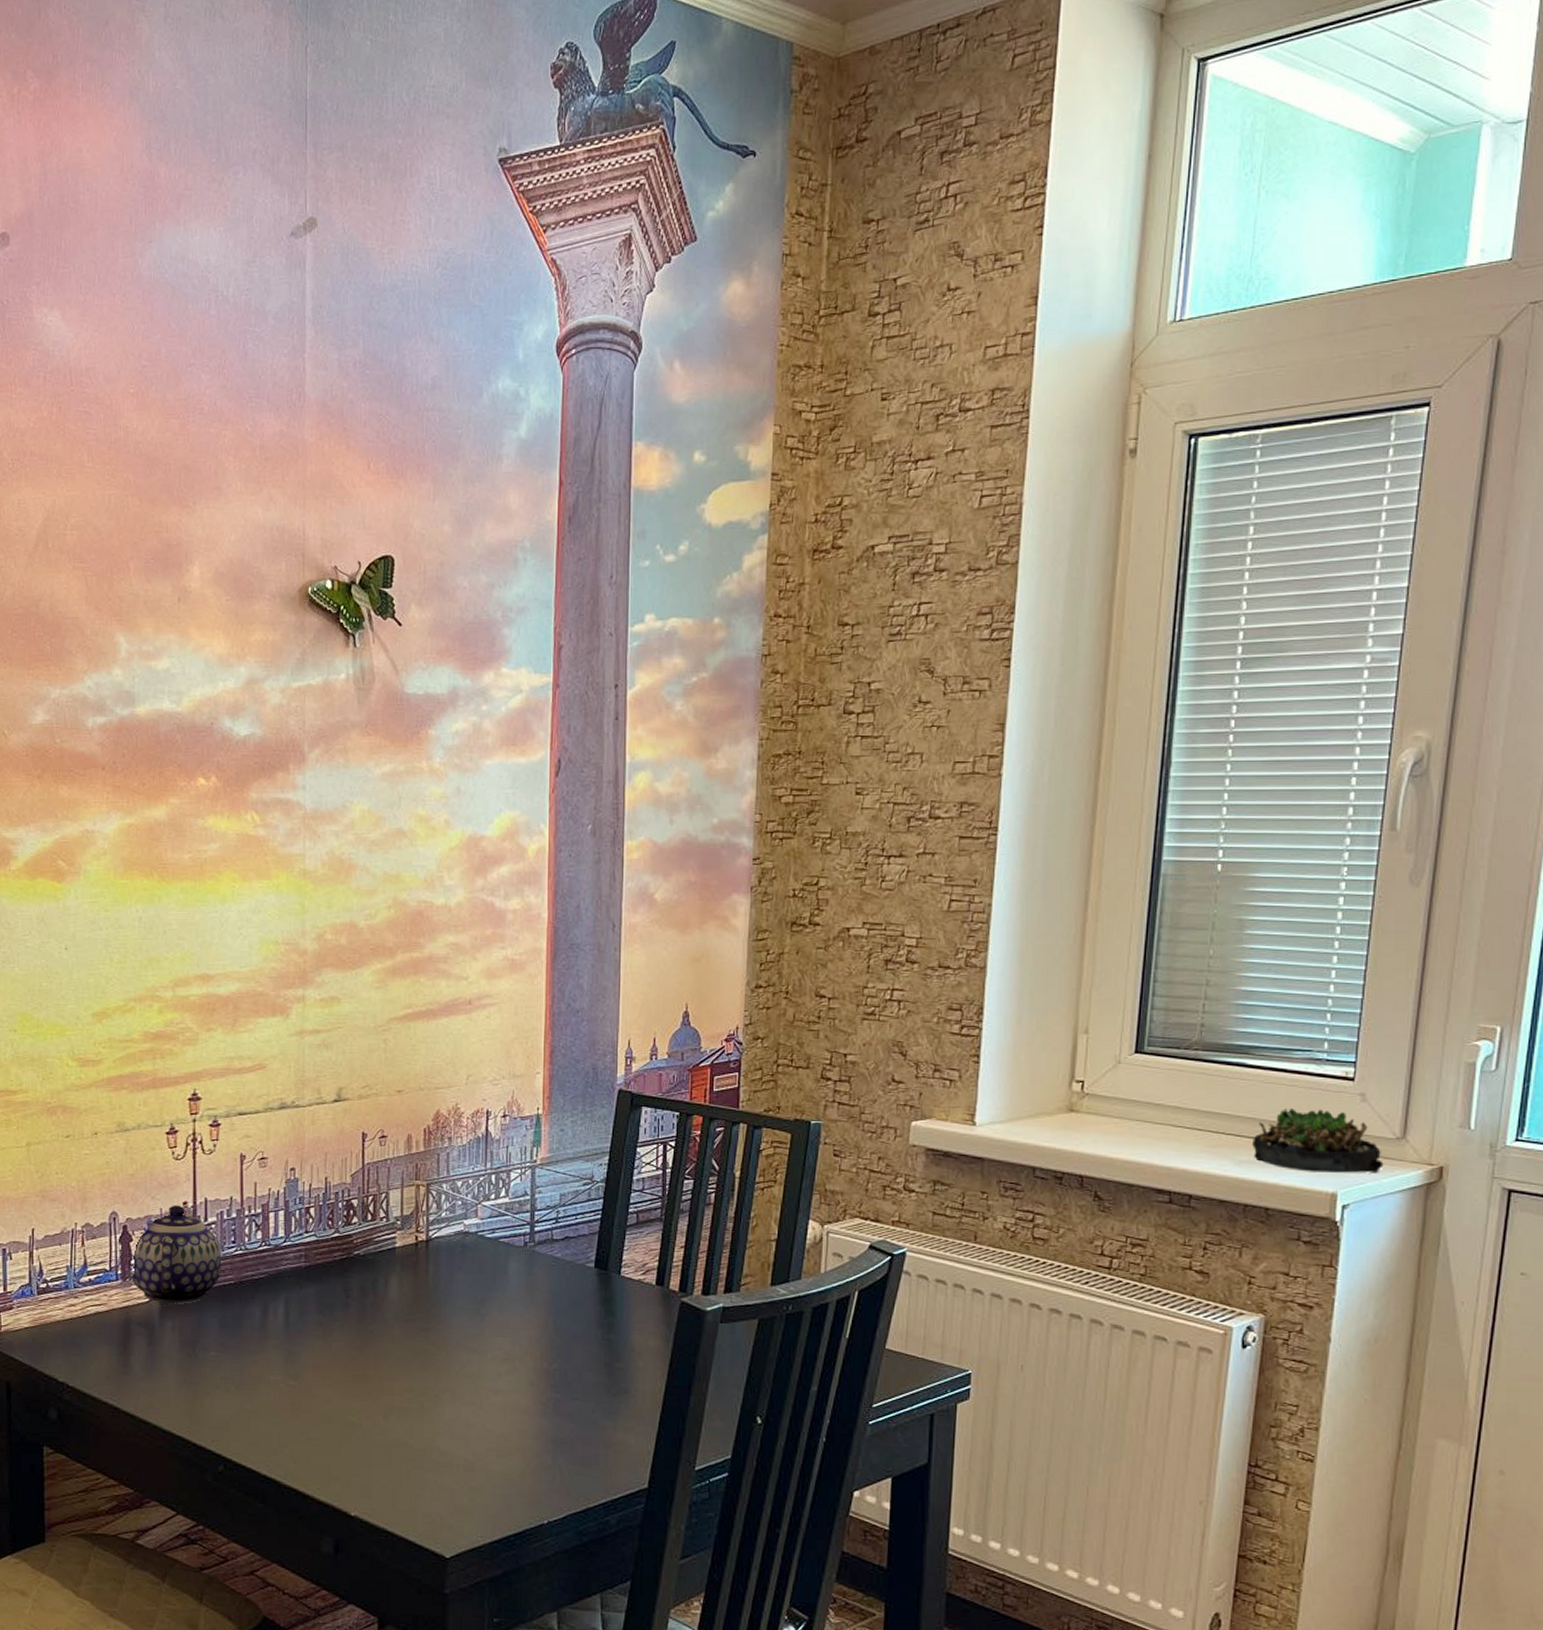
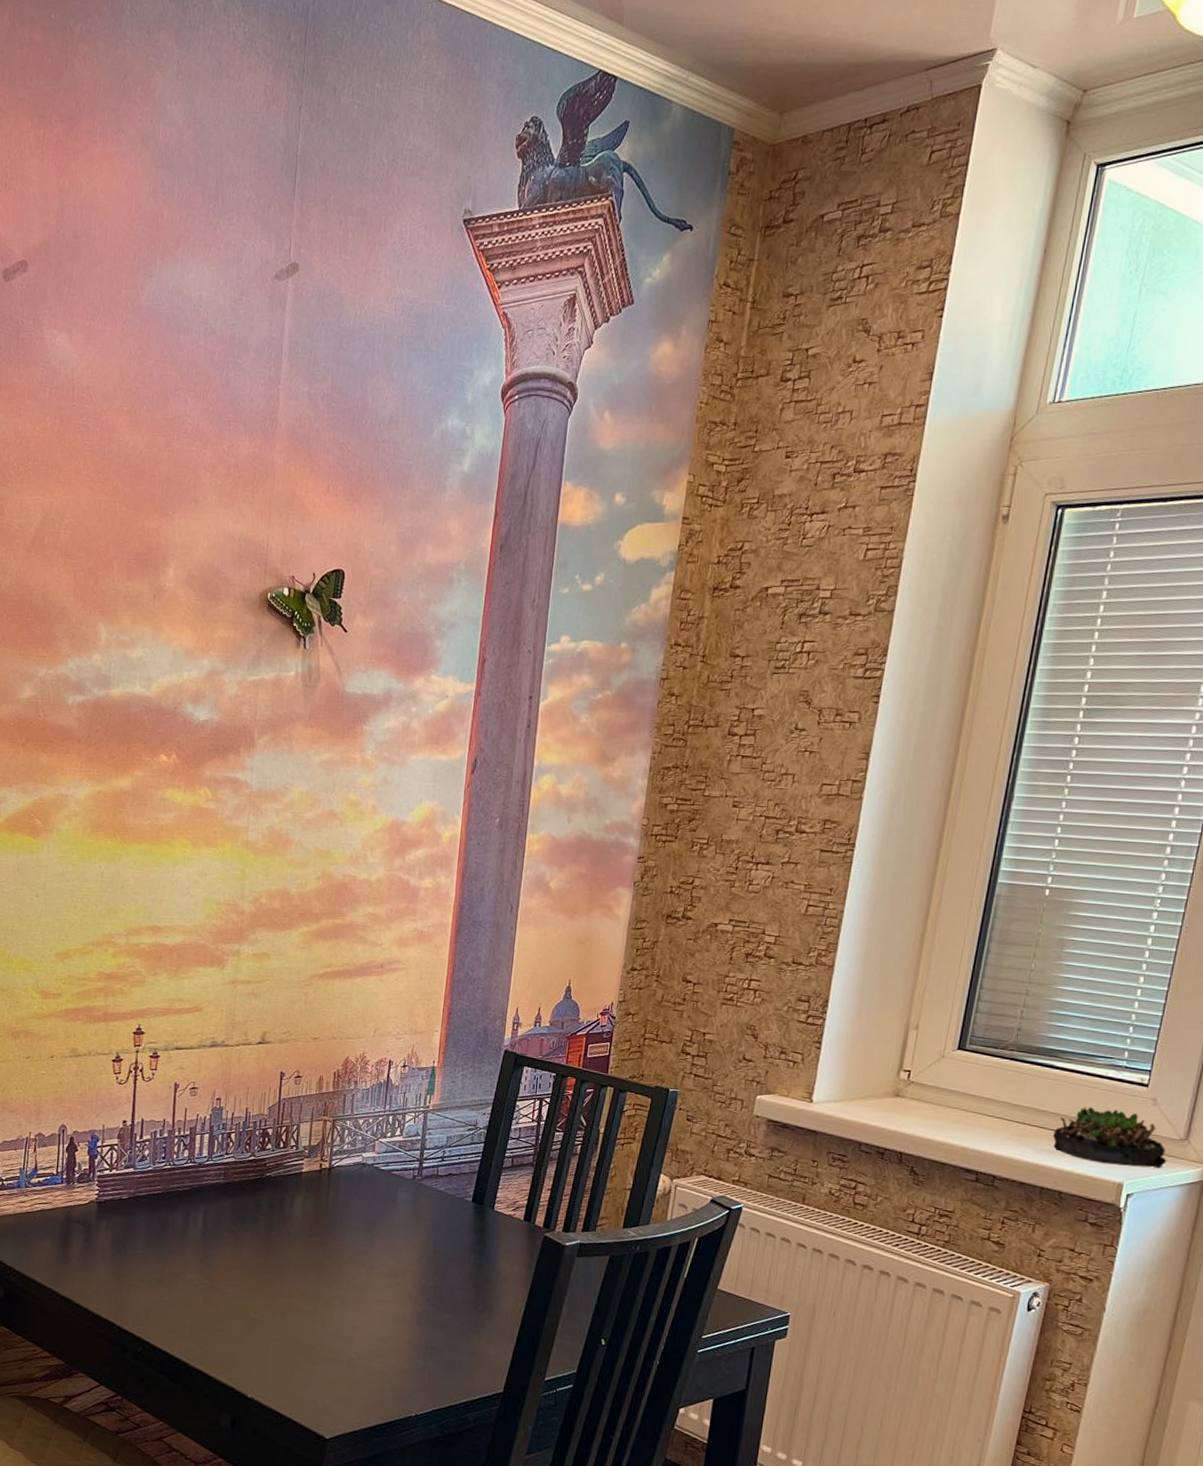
teapot: present [129,1205,222,1304] -> none [73,1122,153,1207]

